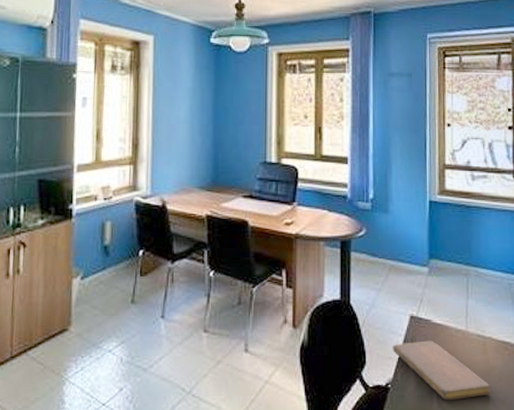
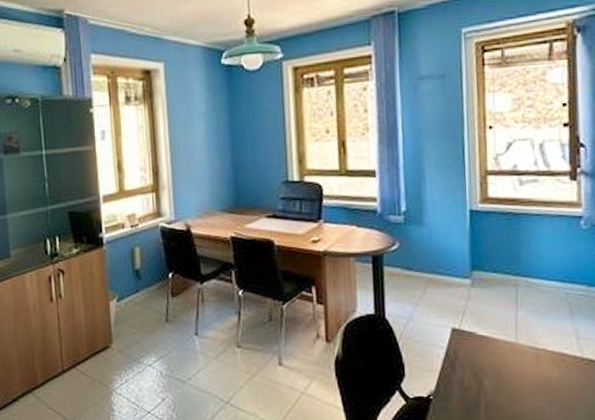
notebook: present [392,340,490,401] -> none [433,353,546,412]

